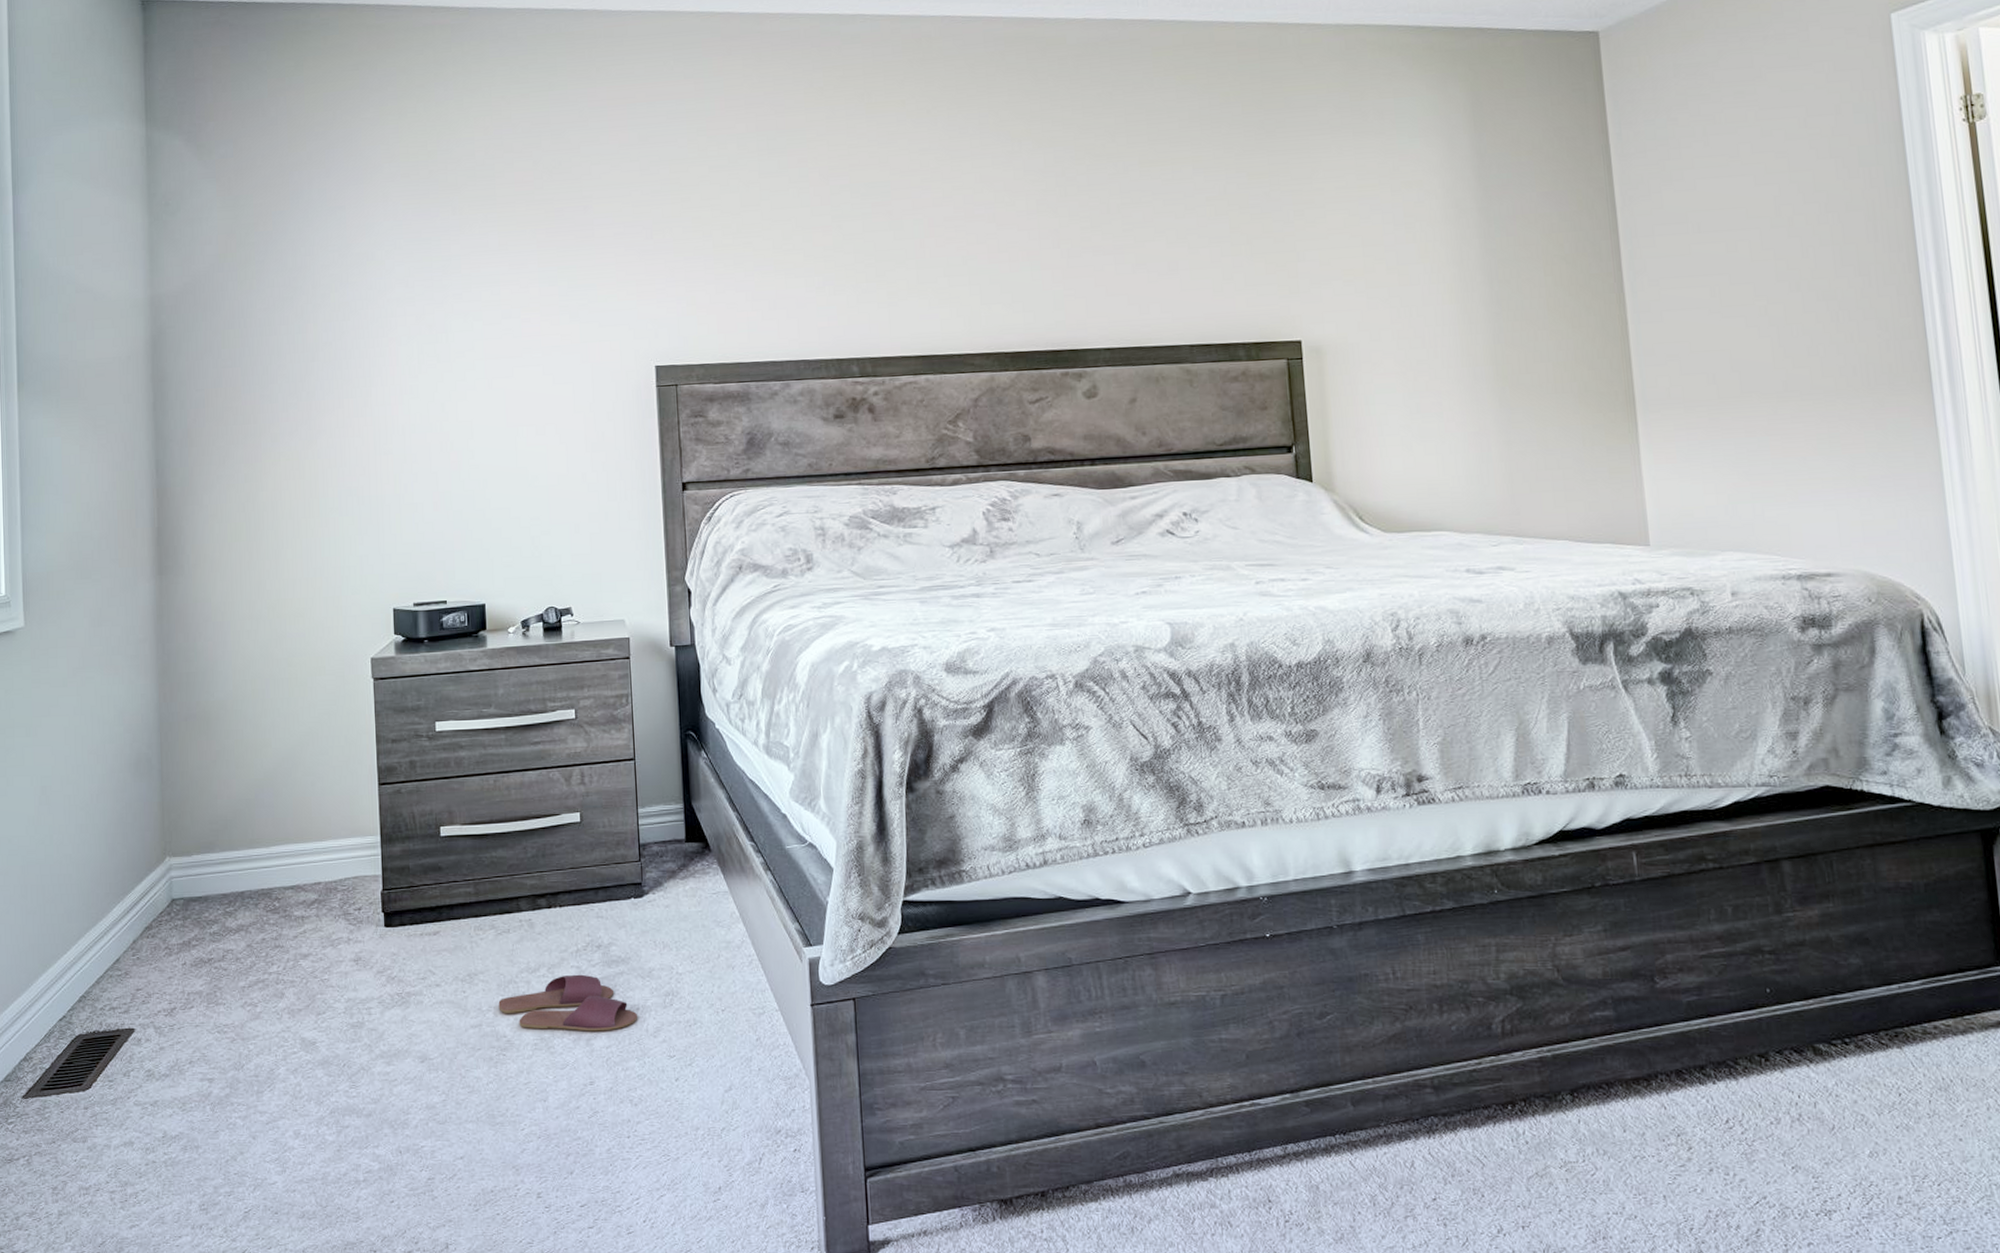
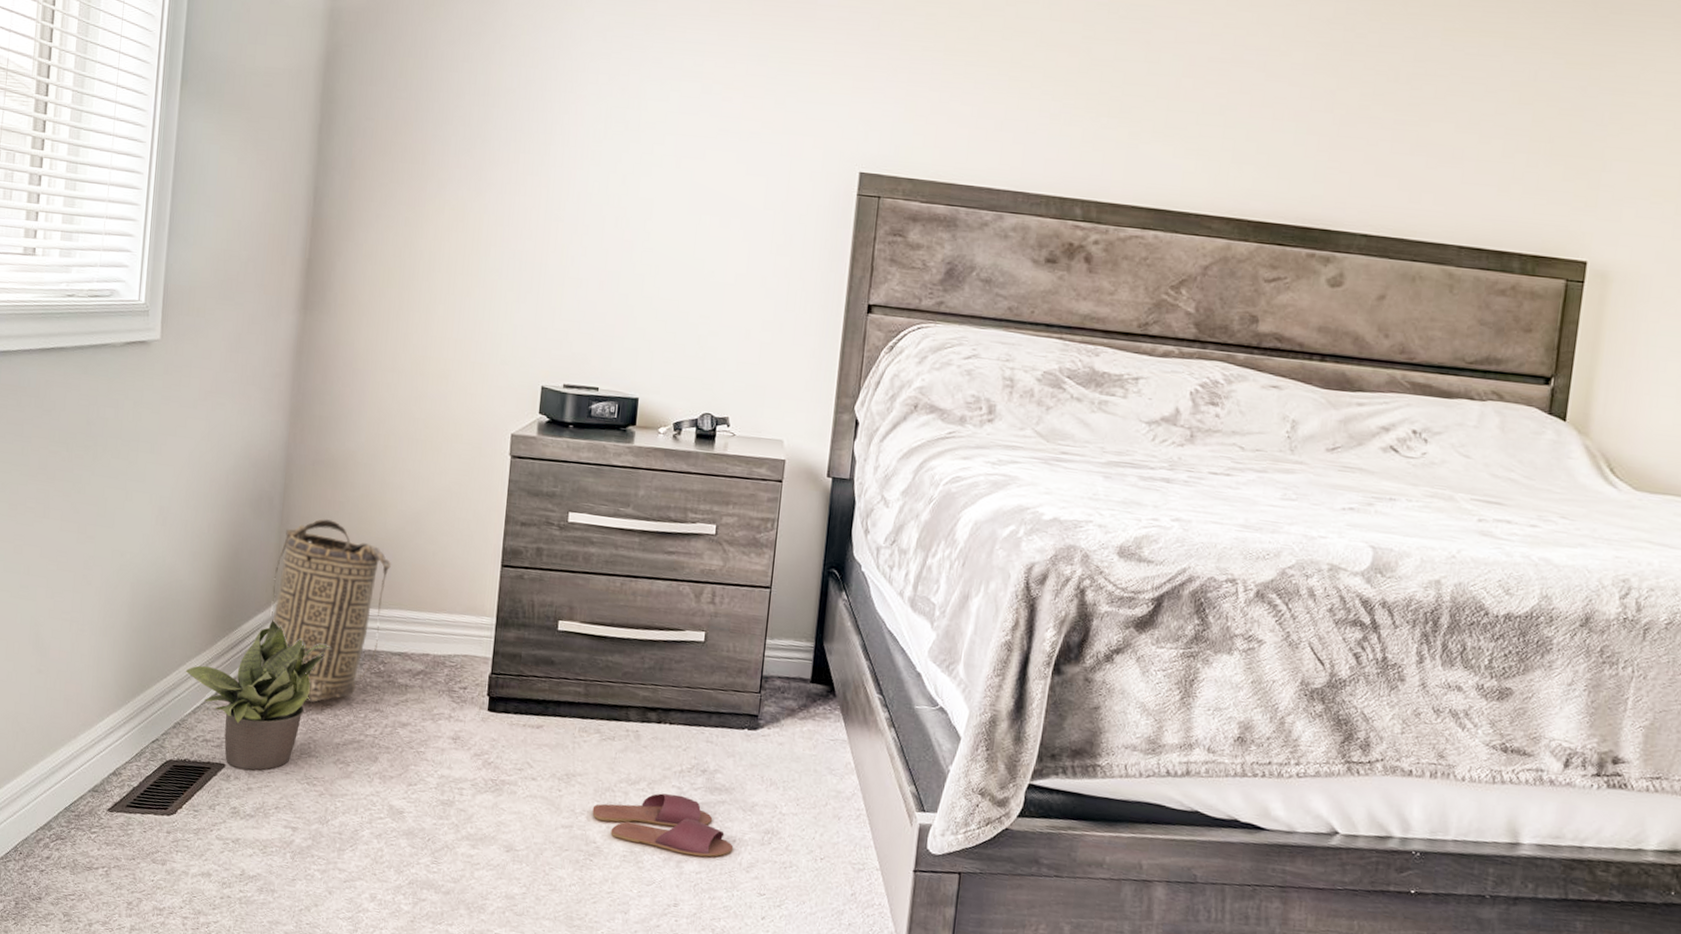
potted plant: none [84,876,226,1030] -> present [185,619,333,771]
basket: none [161,769,274,950] -> present [271,518,392,702]

